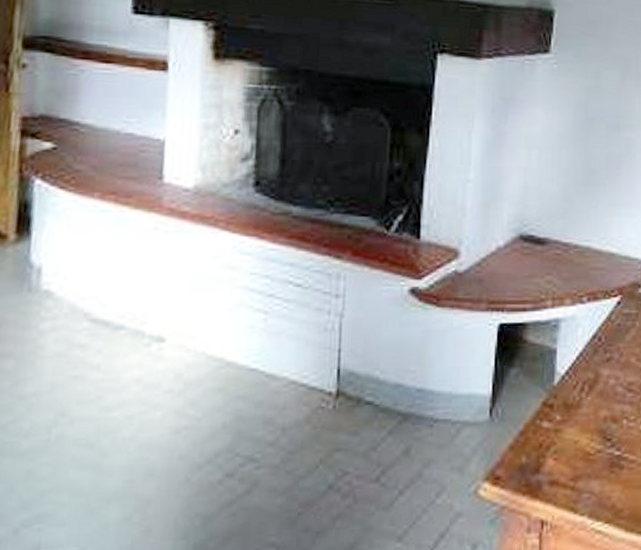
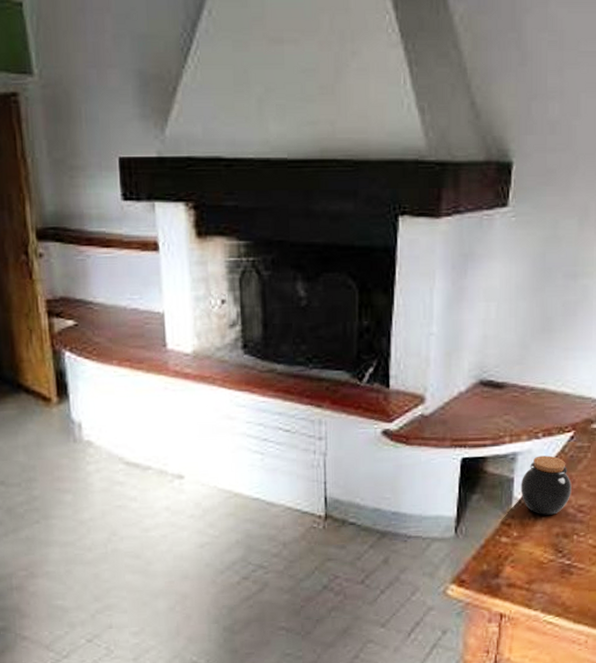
jar: none [564,323,620,394] -> present [520,455,572,515]

